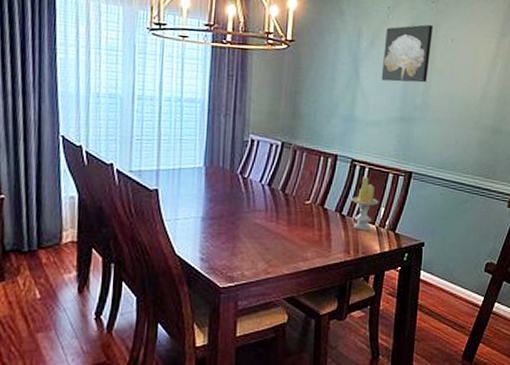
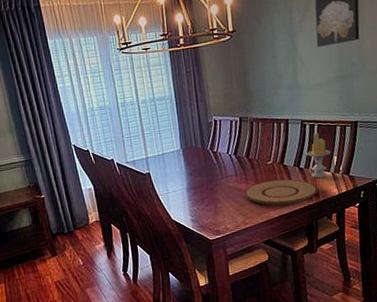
plate: none [271,224,358,257] -> present [243,179,318,206]

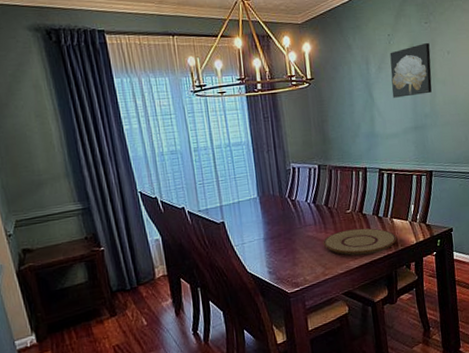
candle: present [306,133,331,179] -> none [384,182,408,227]

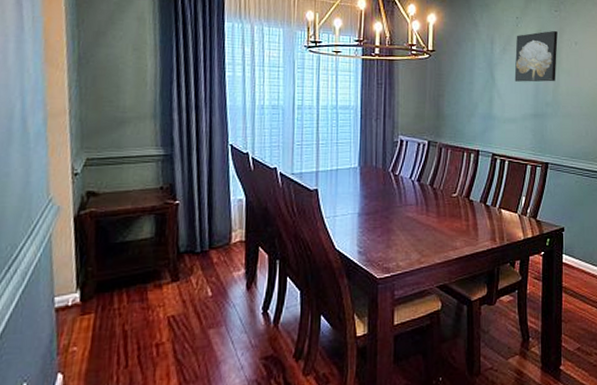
plate: present [323,228,397,256] -> none [422,215,503,245]

